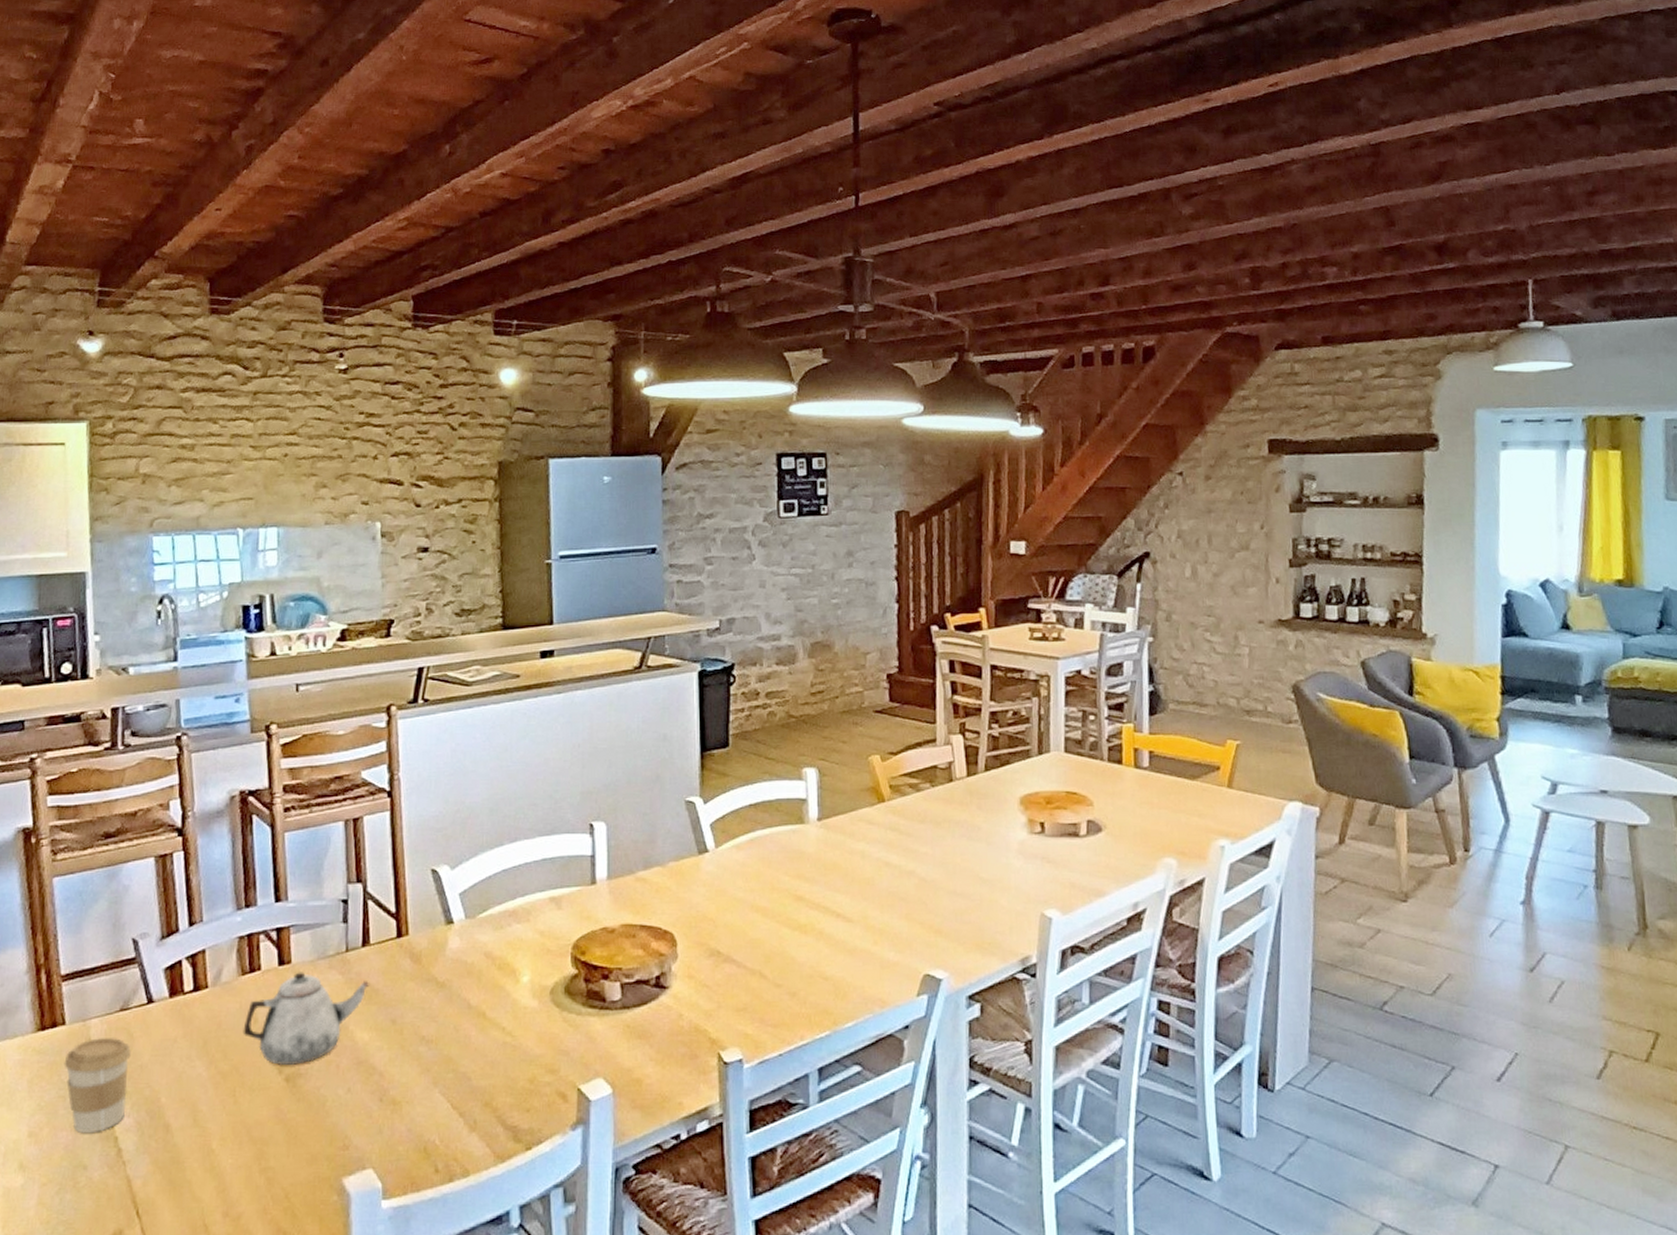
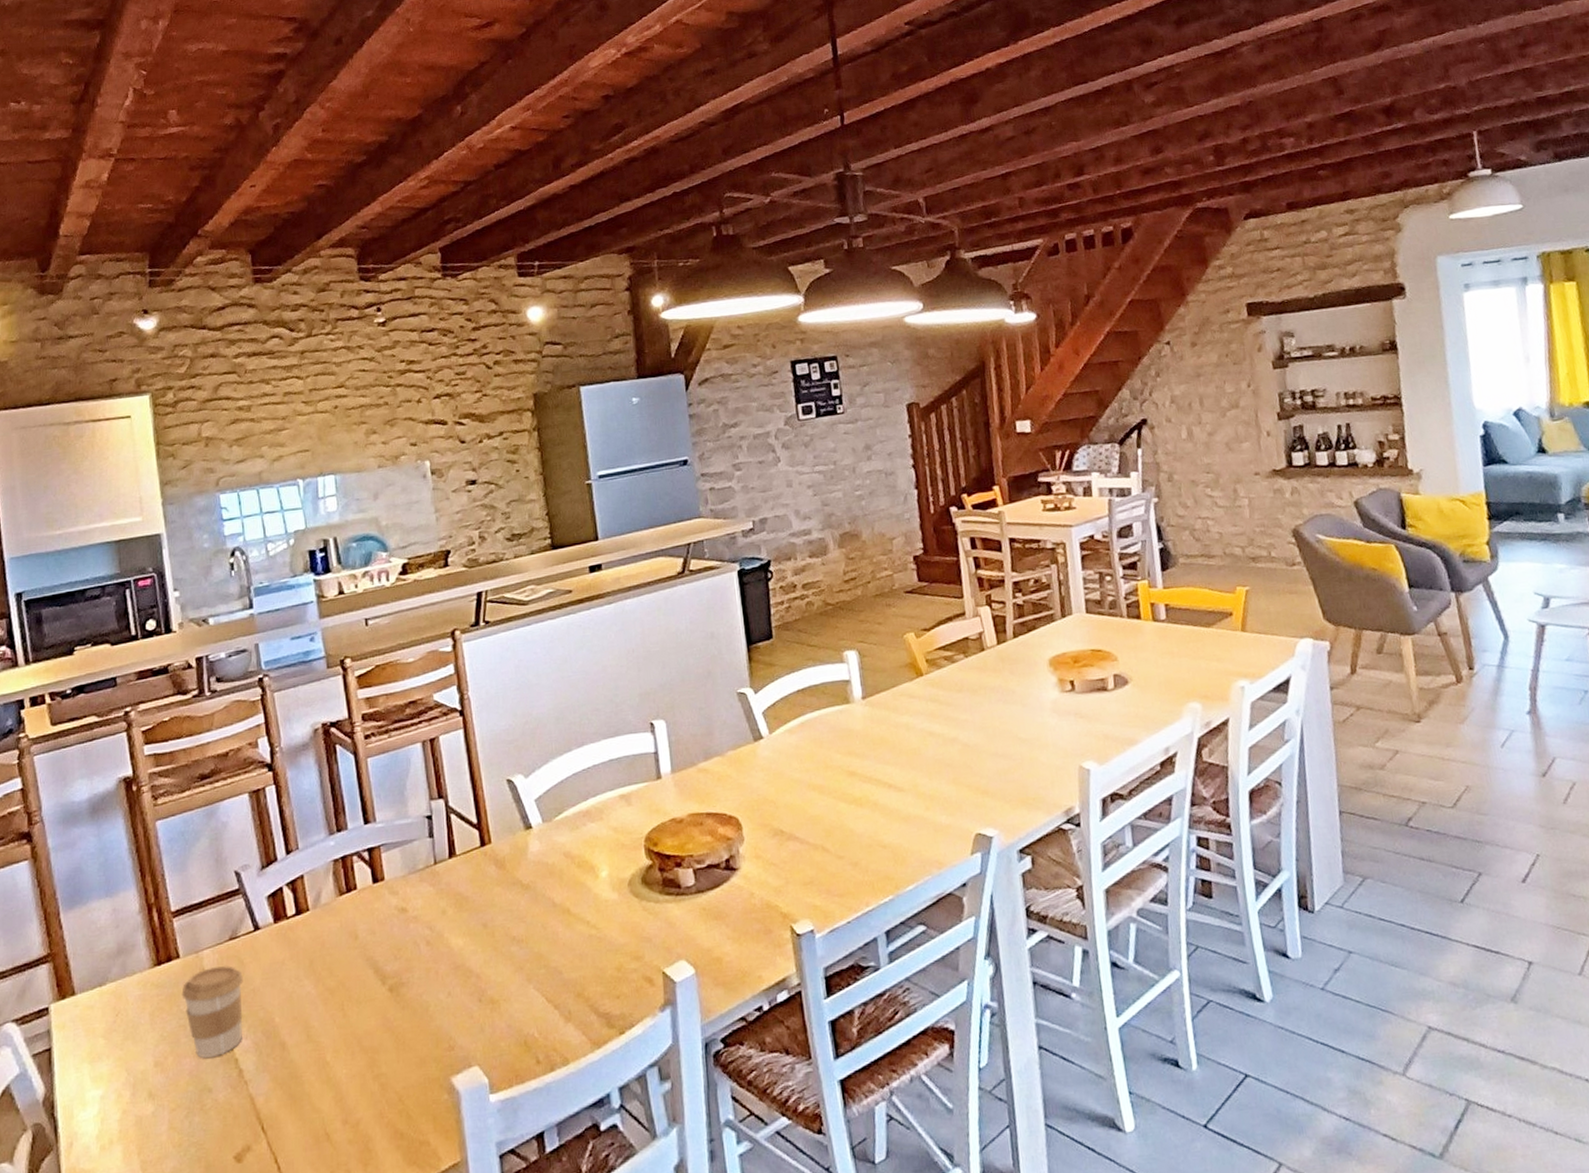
teapot: present [243,972,370,1065] -> none [345,887,460,977]

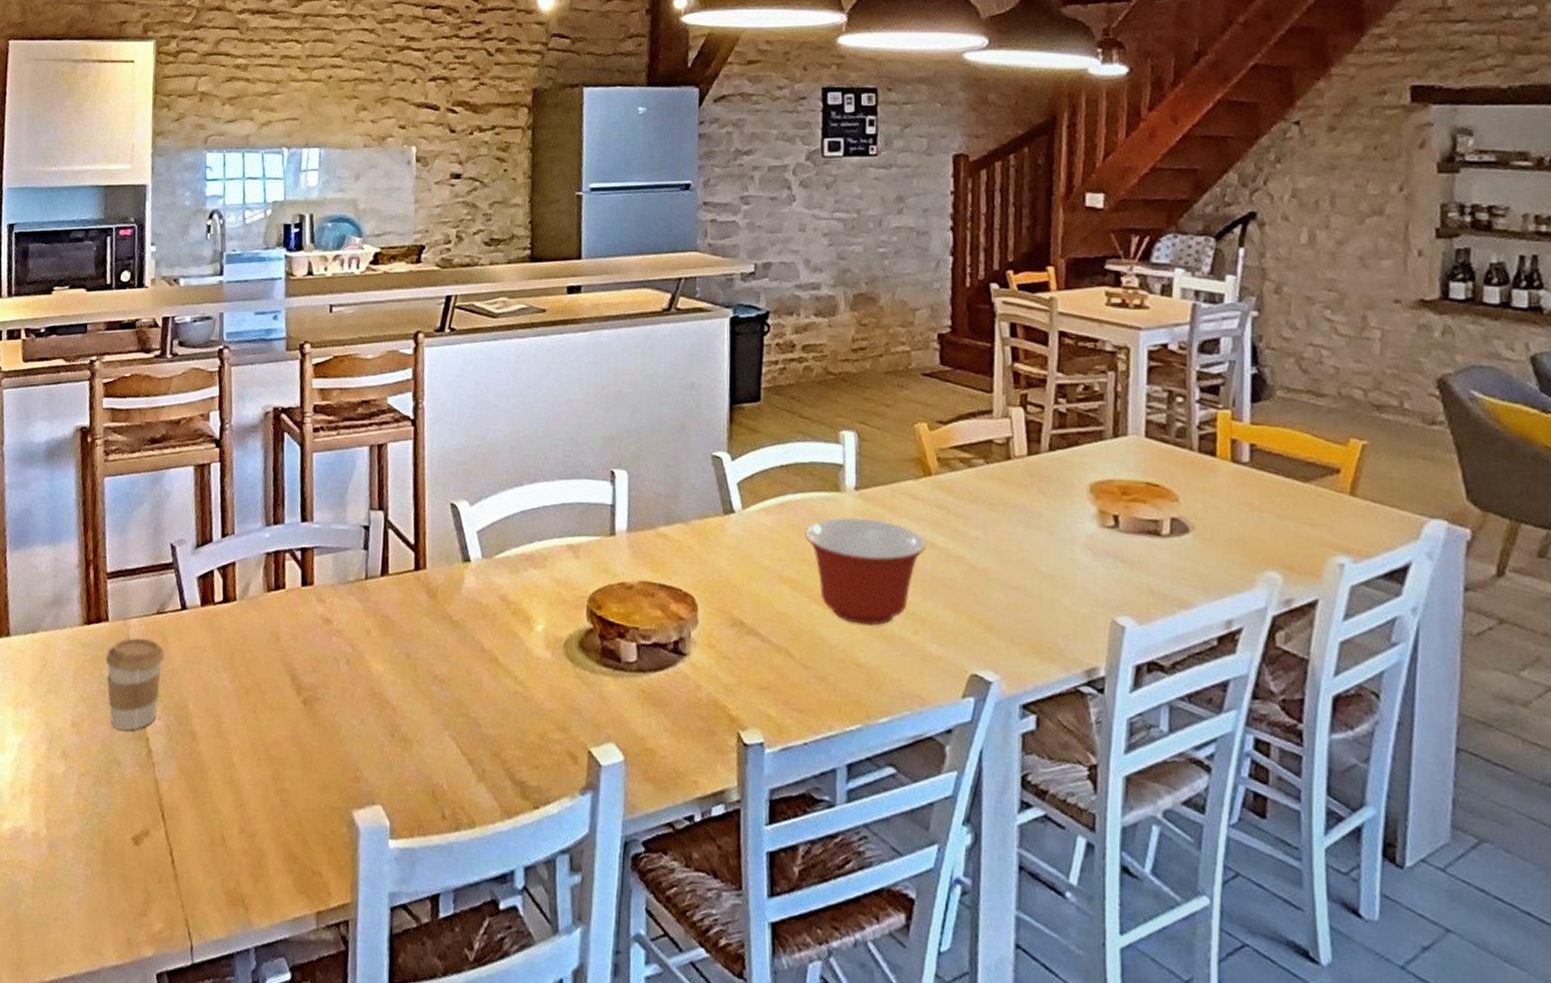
mixing bowl: none [825,721,927,812] -> present [805,517,927,626]

